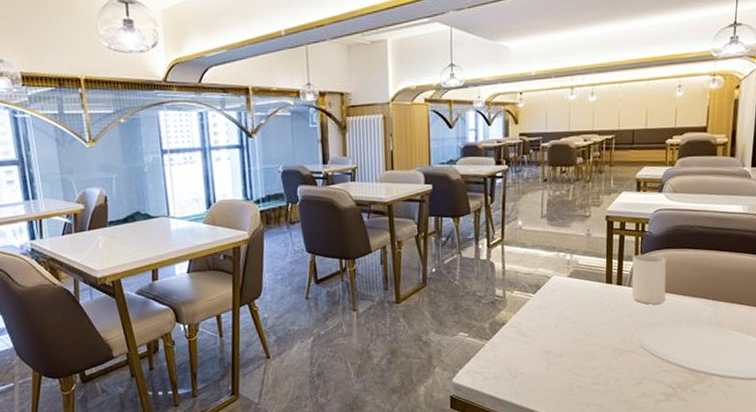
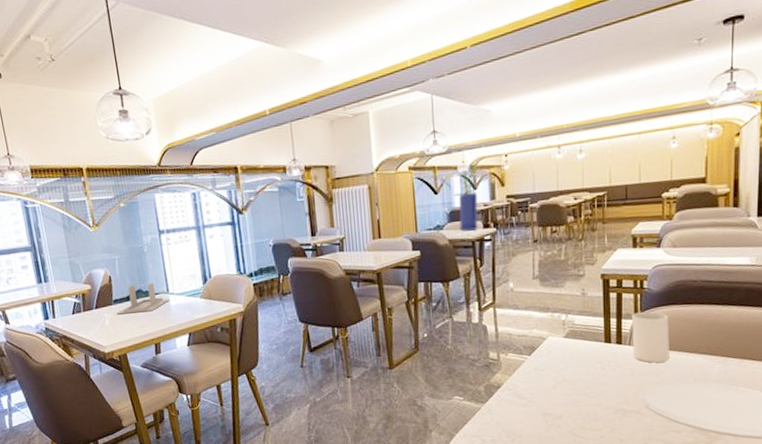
napkin holder: none [111,205,170,238] -> present [116,283,170,315]
vase: none [472,97,493,167] -> present [459,161,479,231]

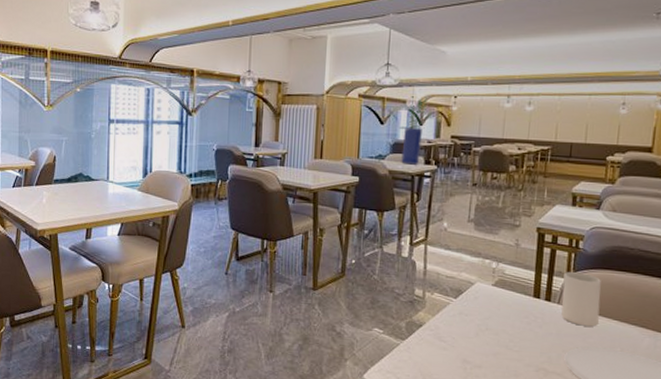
napkin holder: present [116,283,170,315] -> none [55,167,108,196]

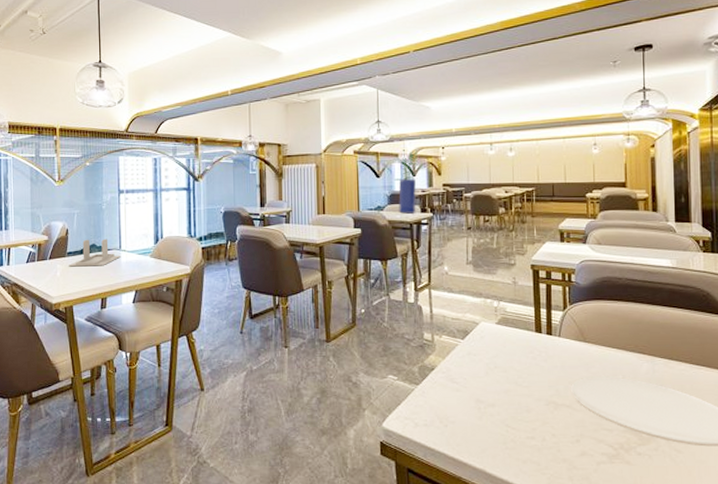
napkin holder: none [55,167,108,196] -> present [69,239,121,267]
cup: present [561,272,601,327] -> none [561,305,598,357]

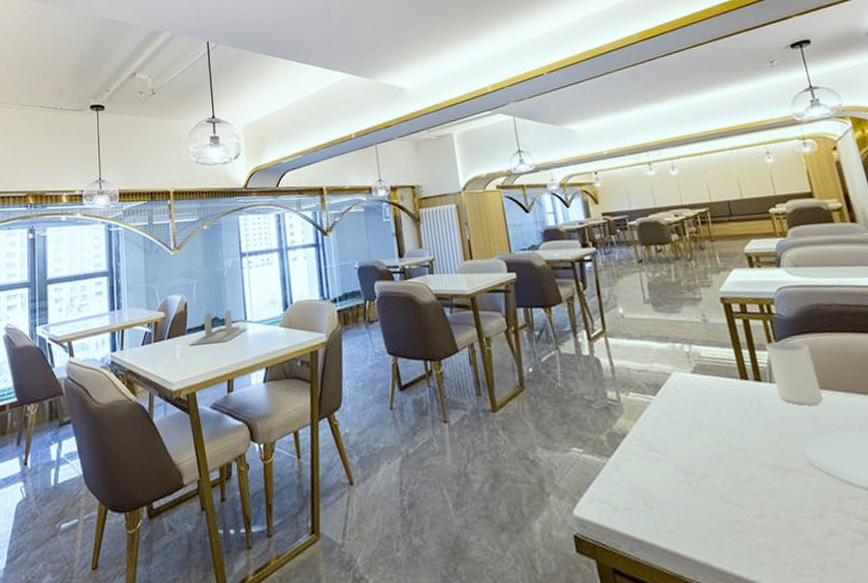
vase: present [398,150,418,214] -> none [551,179,575,251]
cup: none [561,305,598,357] -> present [766,341,823,405]

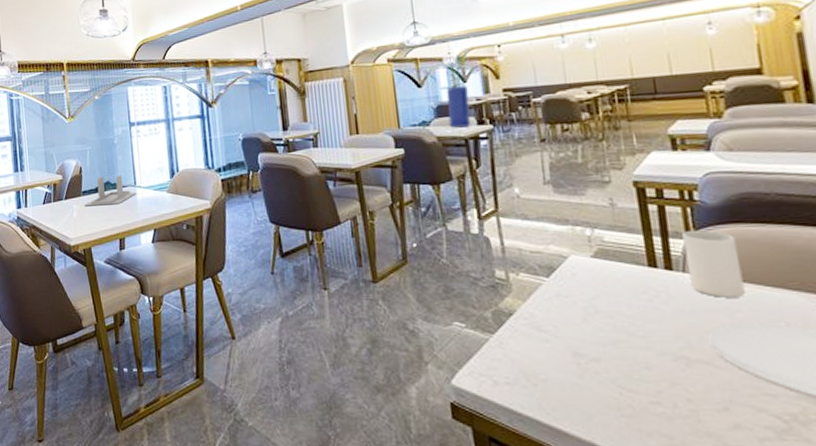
vase: none [551,179,575,251] -> present [446,52,471,128]

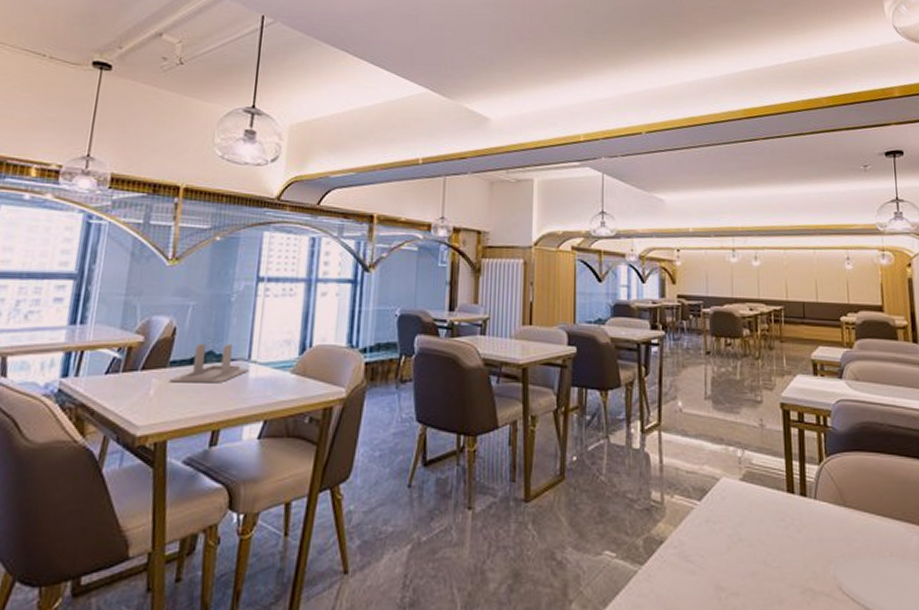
vase: present [446,52,471,128] -> none [624,251,648,330]
cup: present [682,230,745,298] -> none [816,457,861,526]

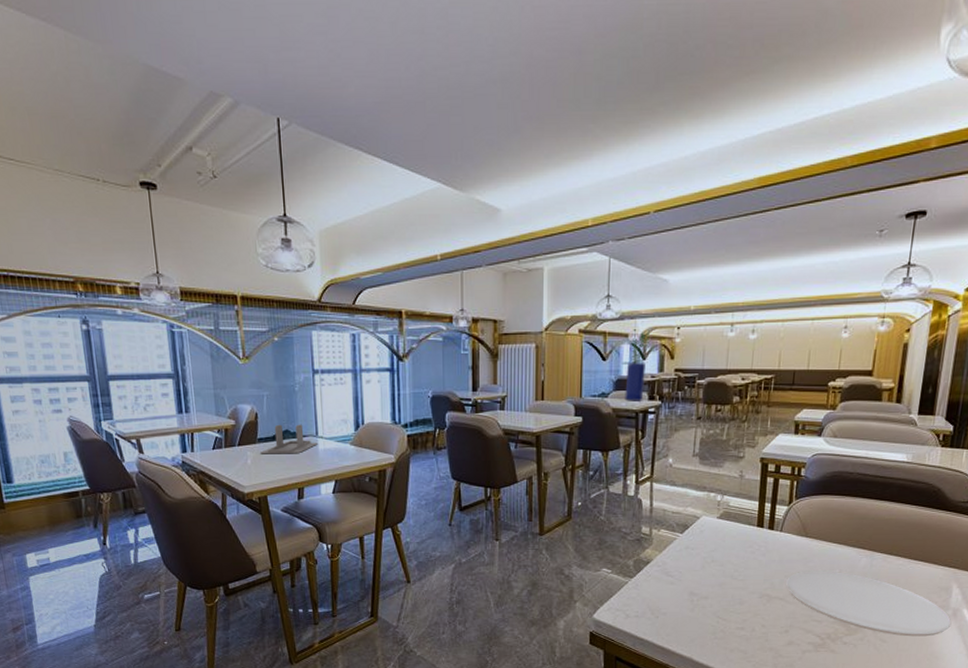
vase: none [624,251,648,330] -> present [625,331,650,401]

